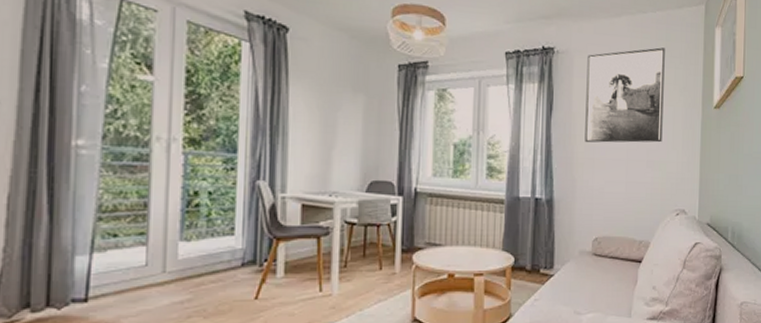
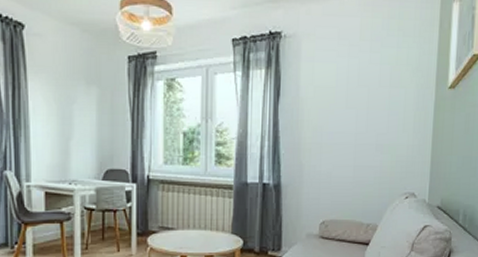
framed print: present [585,47,665,143] -> none [312,27,398,127]

